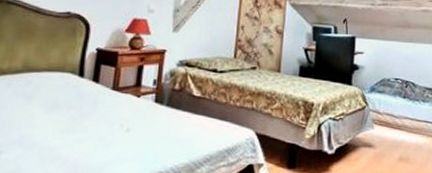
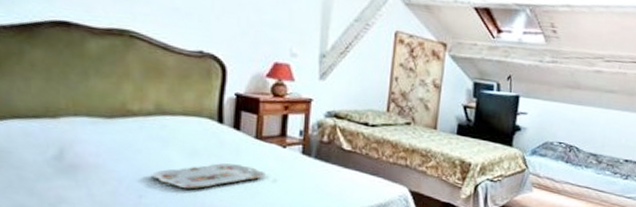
serving tray: none [13,115,121,143] -> present [152,163,267,189]

